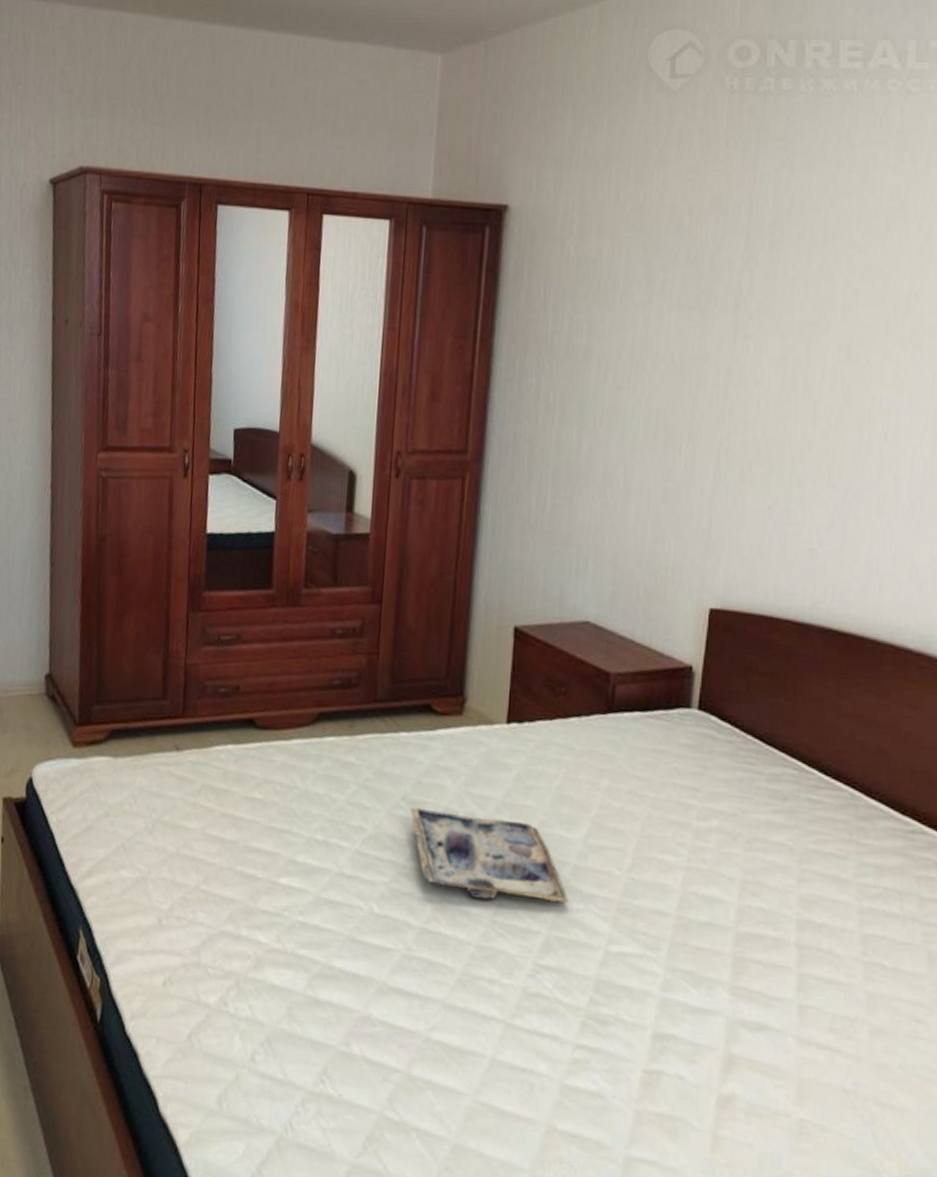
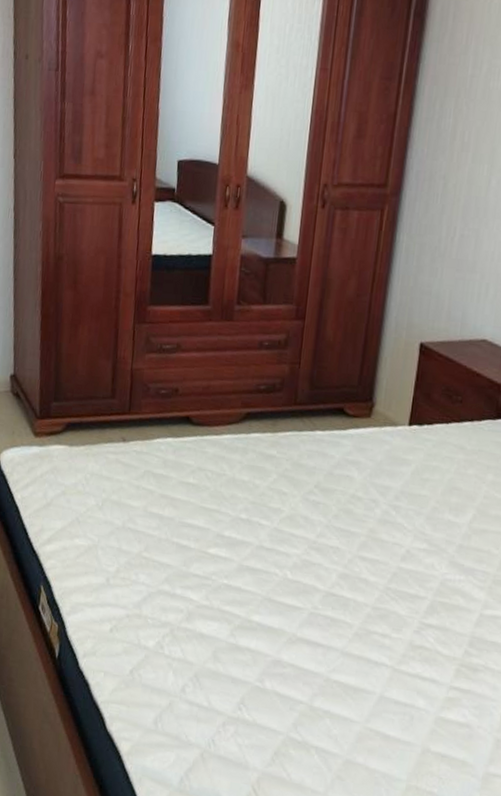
tray: present [410,807,569,903] -> none [322,493,453,575]

